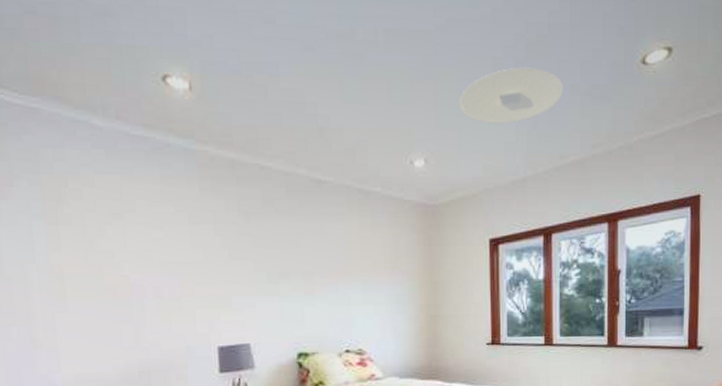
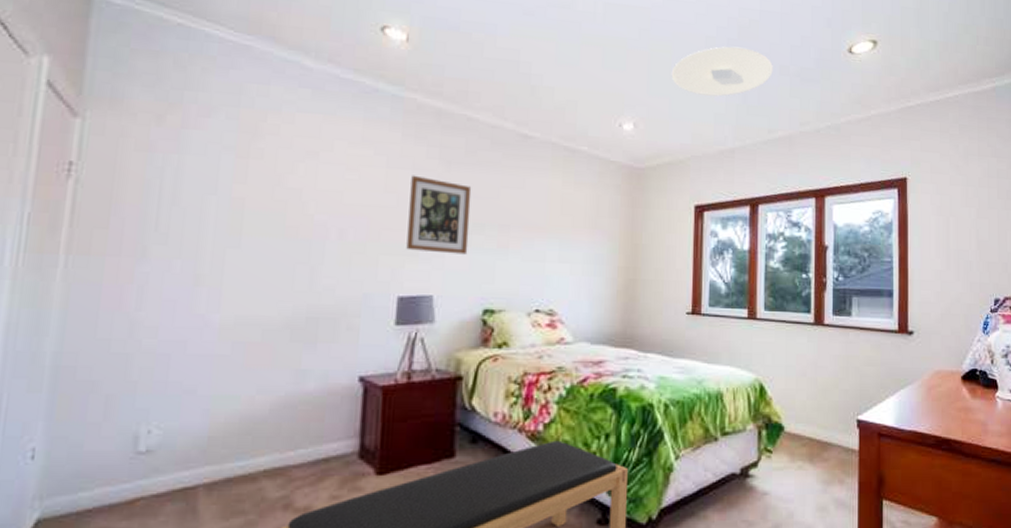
wall art: none [214,229,277,304] -> present [406,175,472,255]

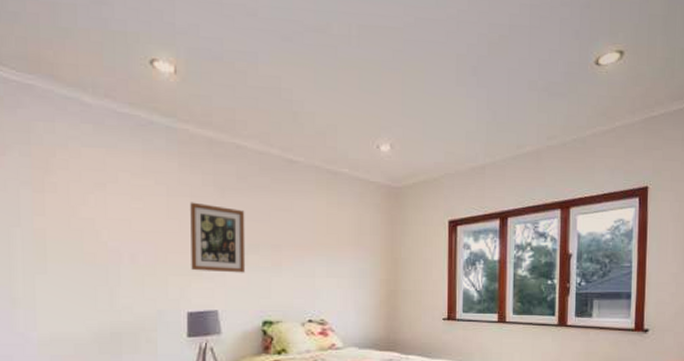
ceiling light: present [671,46,773,97] -> none [424,63,522,115]

